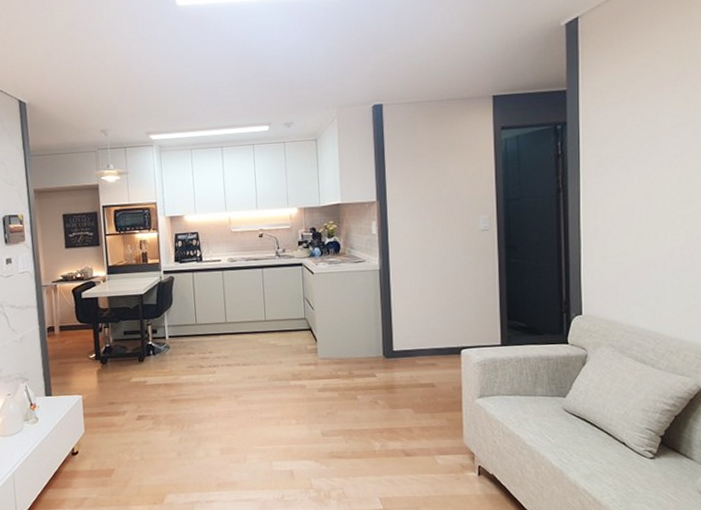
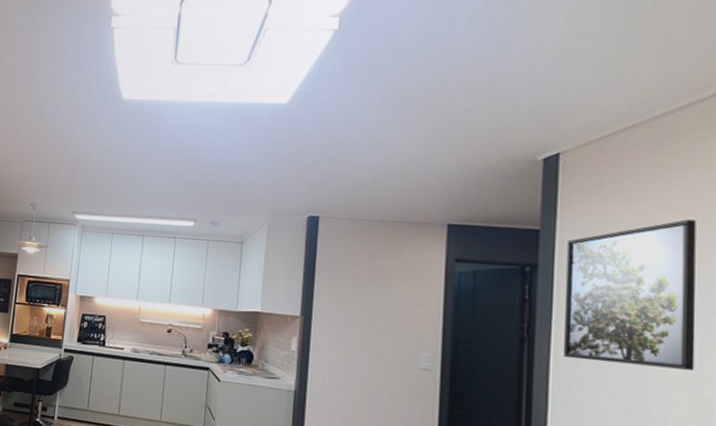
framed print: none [588,64,684,200] -> present [563,219,696,371]

